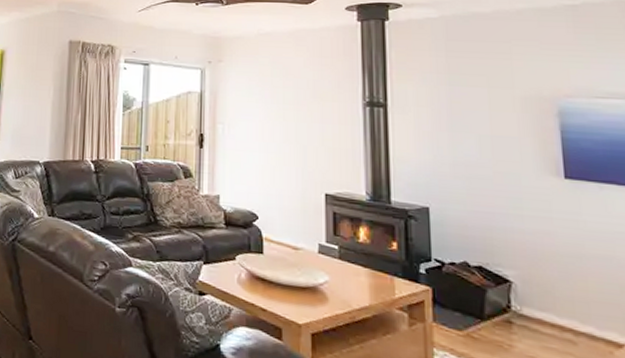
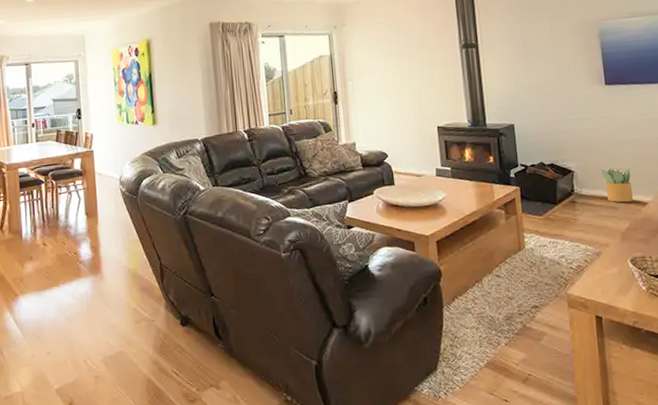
potted plant: none [553,286,601,340] -> present [601,168,633,203]

